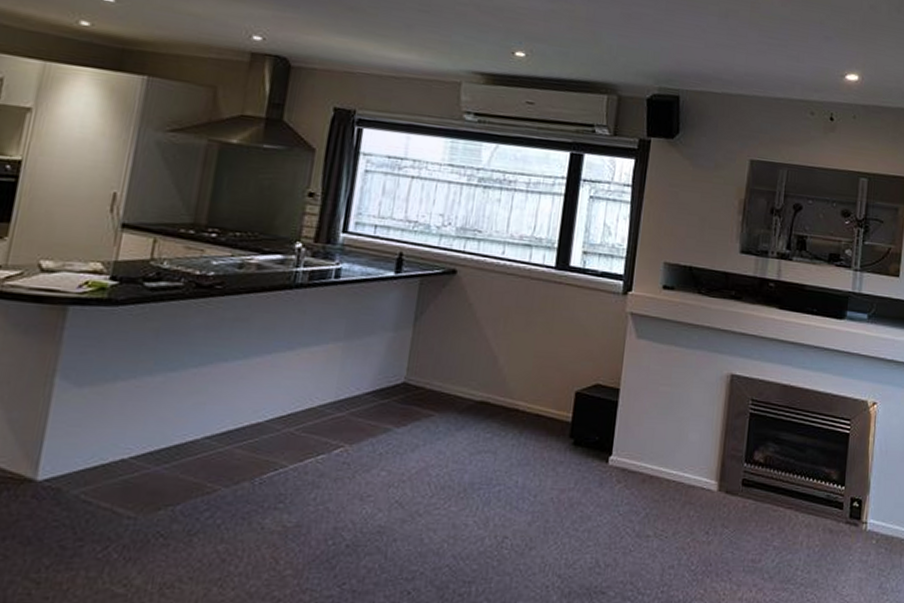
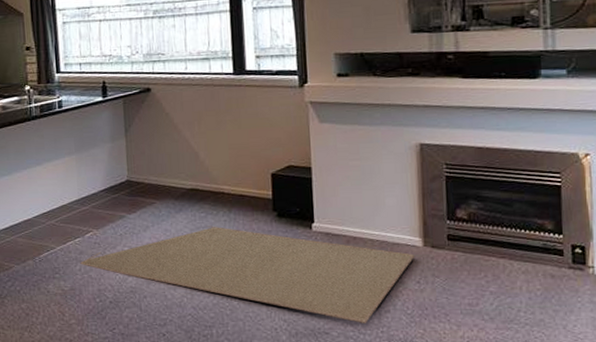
rug: none [317,450,709,582] -> present [80,226,416,324]

